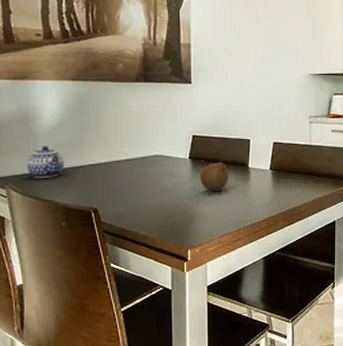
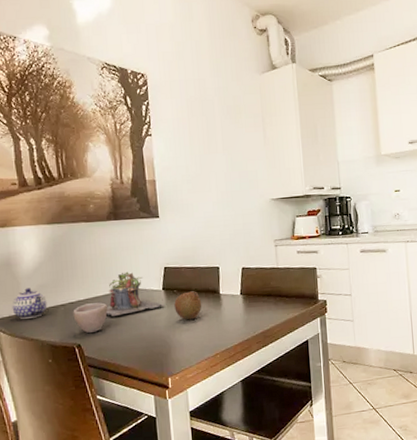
cup: none [92,167,129,199] -> present [73,302,108,334]
plant: none [128,137,190,182] -> present [106,271,165,316]

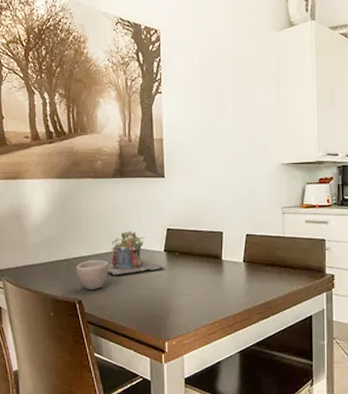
teapot: present [12,288,47,319] -> none [19,240,52,271]
fruit: present [174,291,202,320] -> none [175,255,203,285]

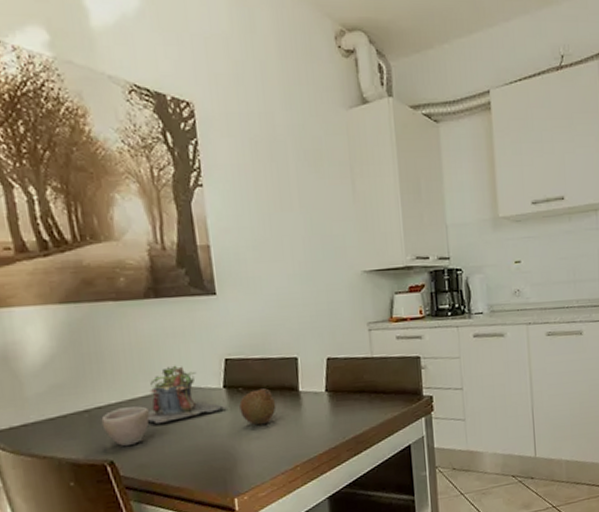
fruit: none [175,255,203,285] -> present [239,388,277,426]

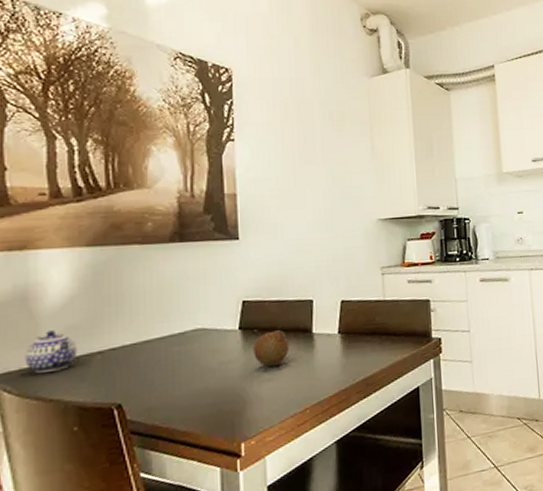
teapot: none [13,389,64,431] -> present [25,330,77,373]
cup: present [101,406,150,447] -> none [114,347,163,389]
plant: present [147,365,227,423] -> none [161,307,241,365]

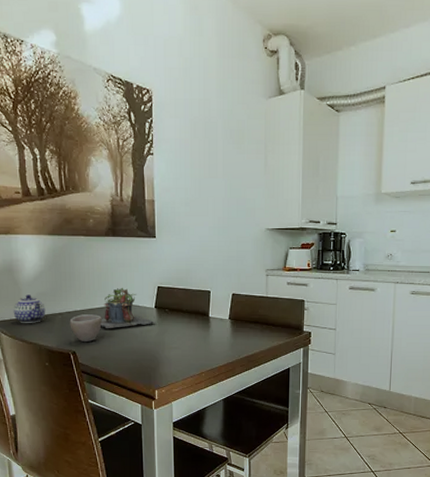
cup: none [114,347,163,389] -> present [69,314,102,343]
plant: none [161,307,241,365] -> present [101,287,156,328]
fruit: present [253,330,290,367] -> none [165,312,191,339]

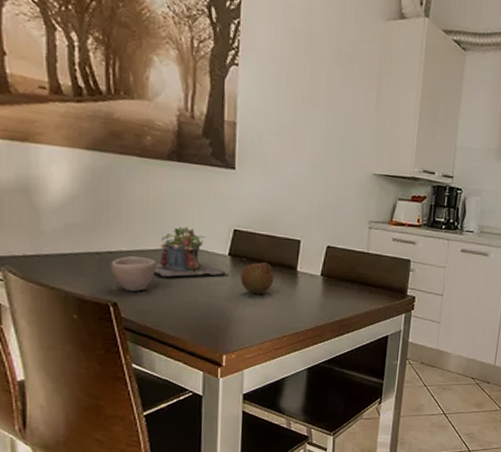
teapot: present [13,294,46,323] -> none [28,224,77,263]
fruit: none [165,312,191,339] -> present [240,262,274,295]

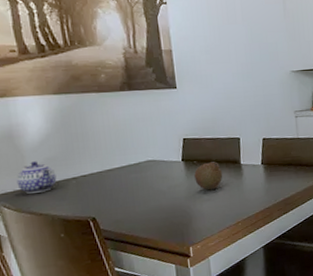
teapot: none [28,224,77,263] -> present [16,161,57,194]
cup: present [110,256,156,292] -> none [85,175,124,207]
plant: present [154,226,229,277] -> none [122,143,184,188]

